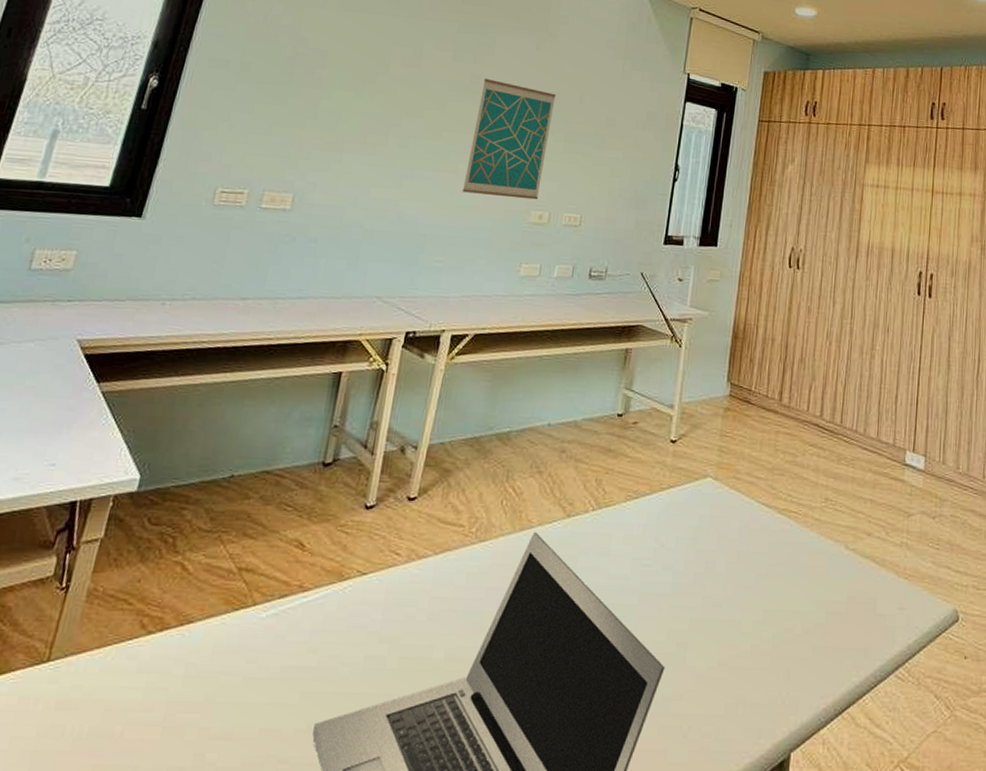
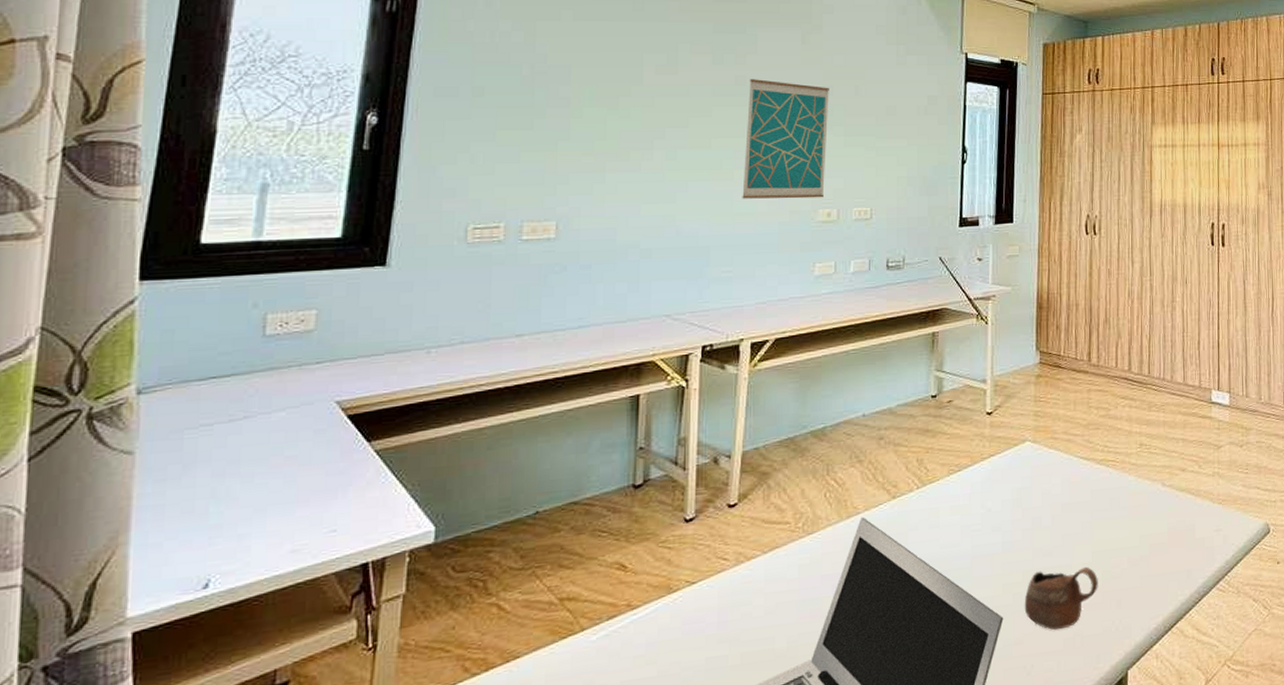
cup: none [687,622,768,692] -> present [1024,566,1098,631]

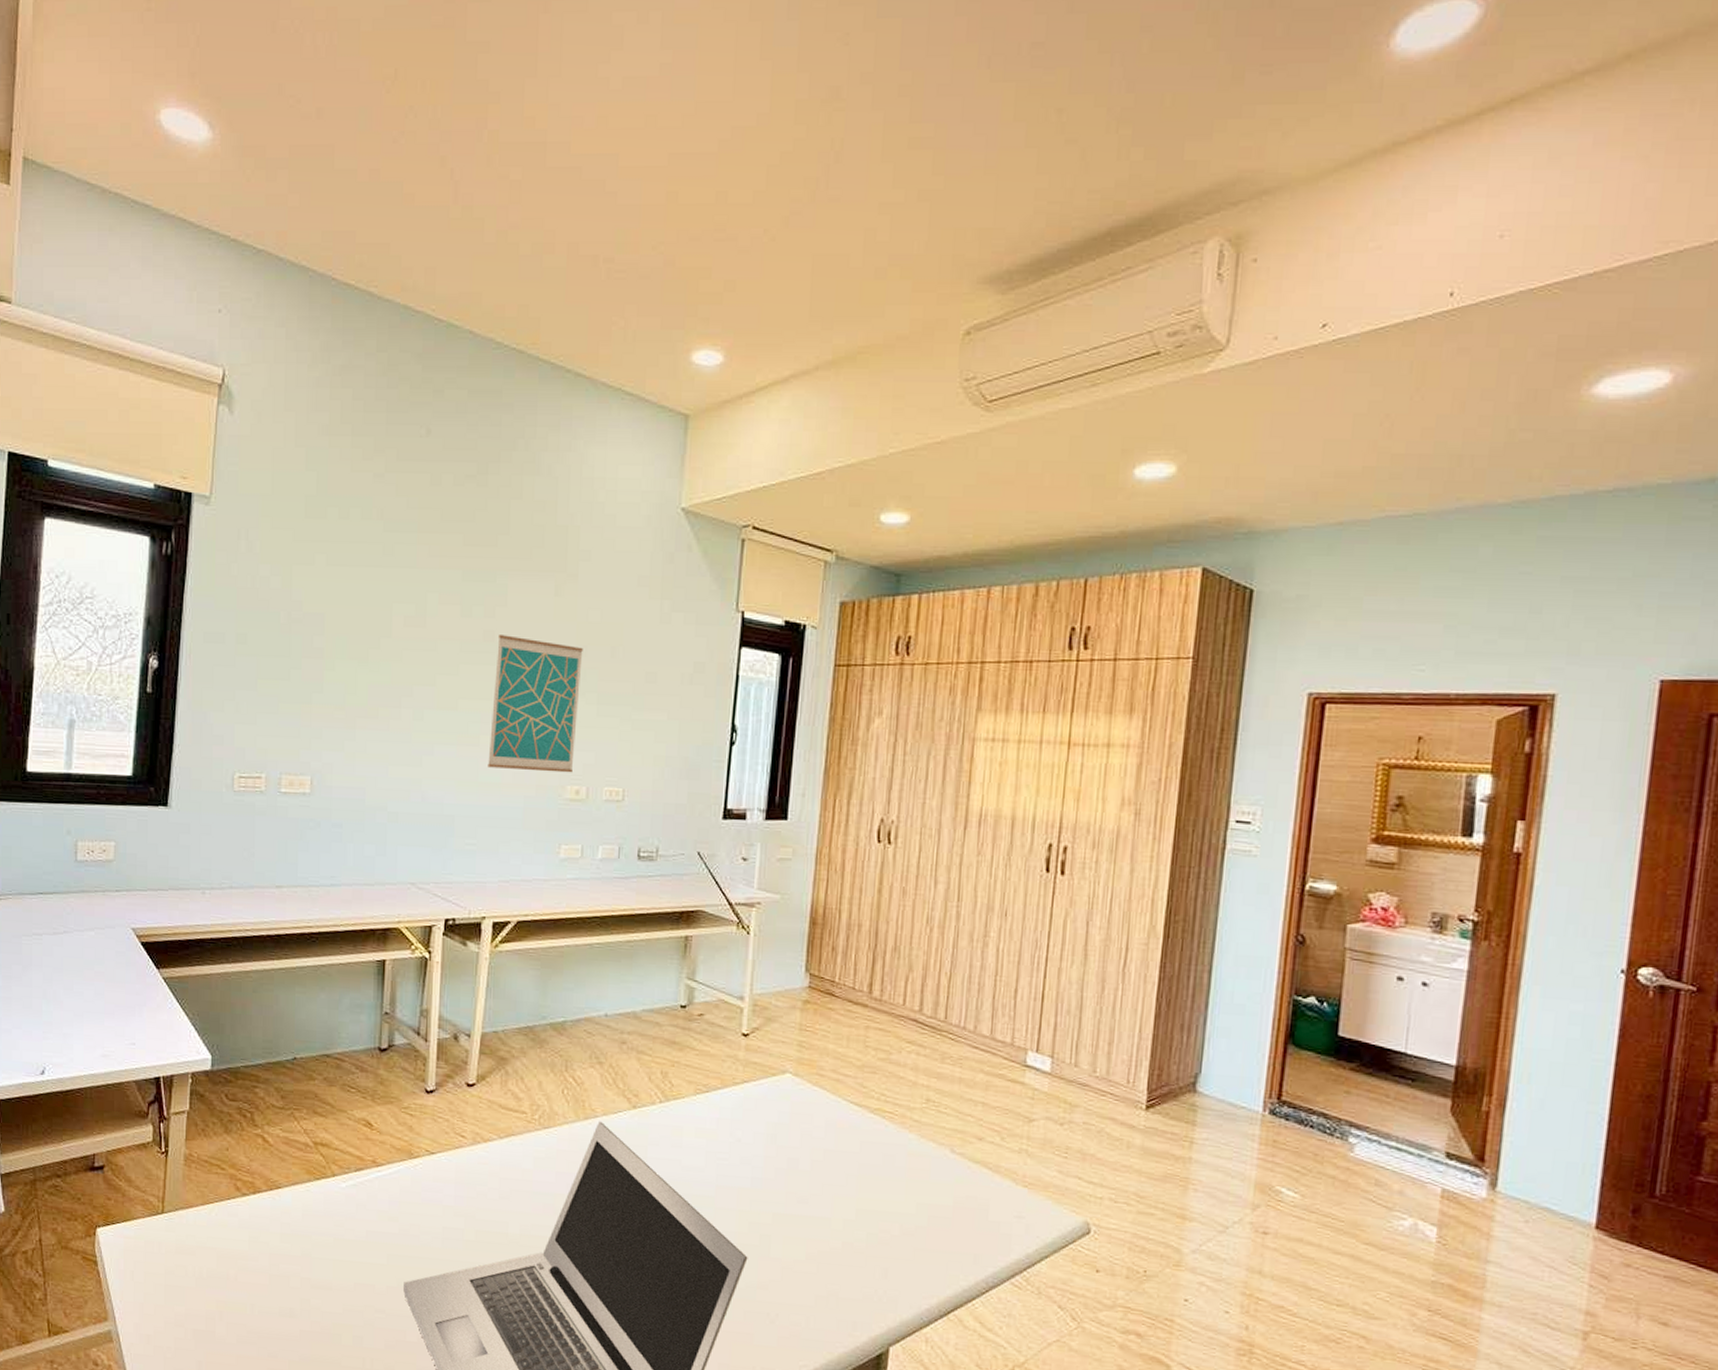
cup: present [1024,566,1098,631] -> none [772,1217,861,1285]

